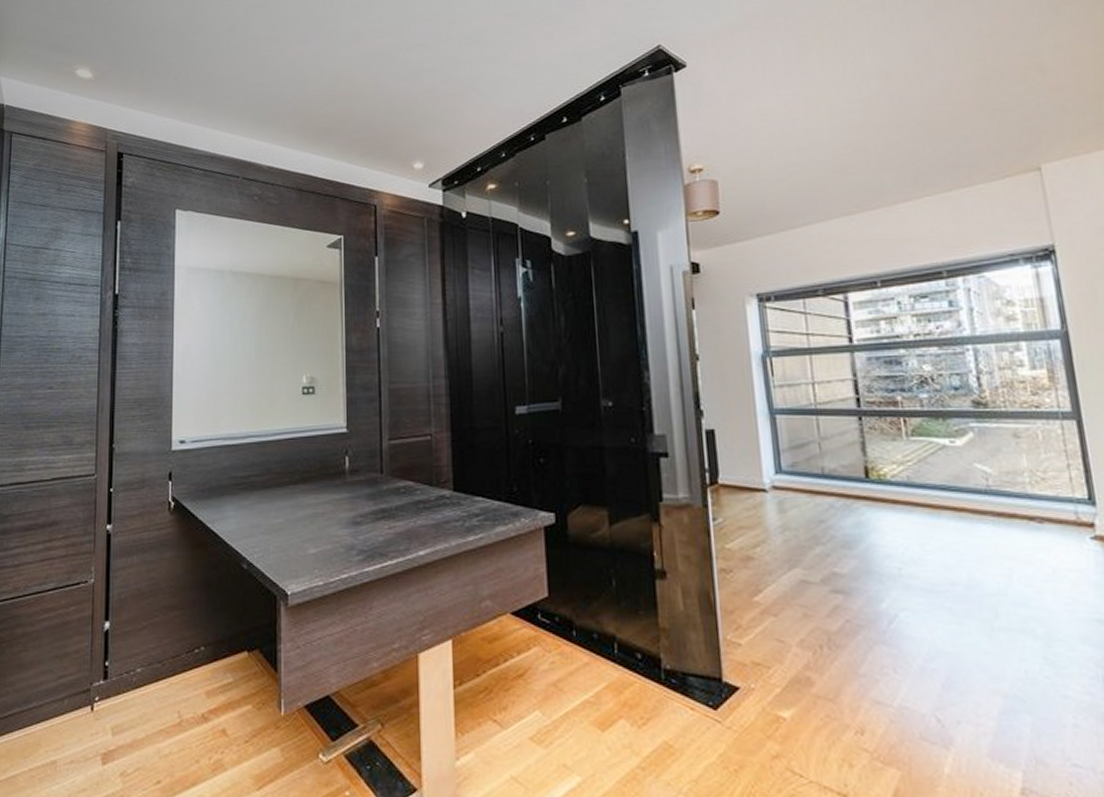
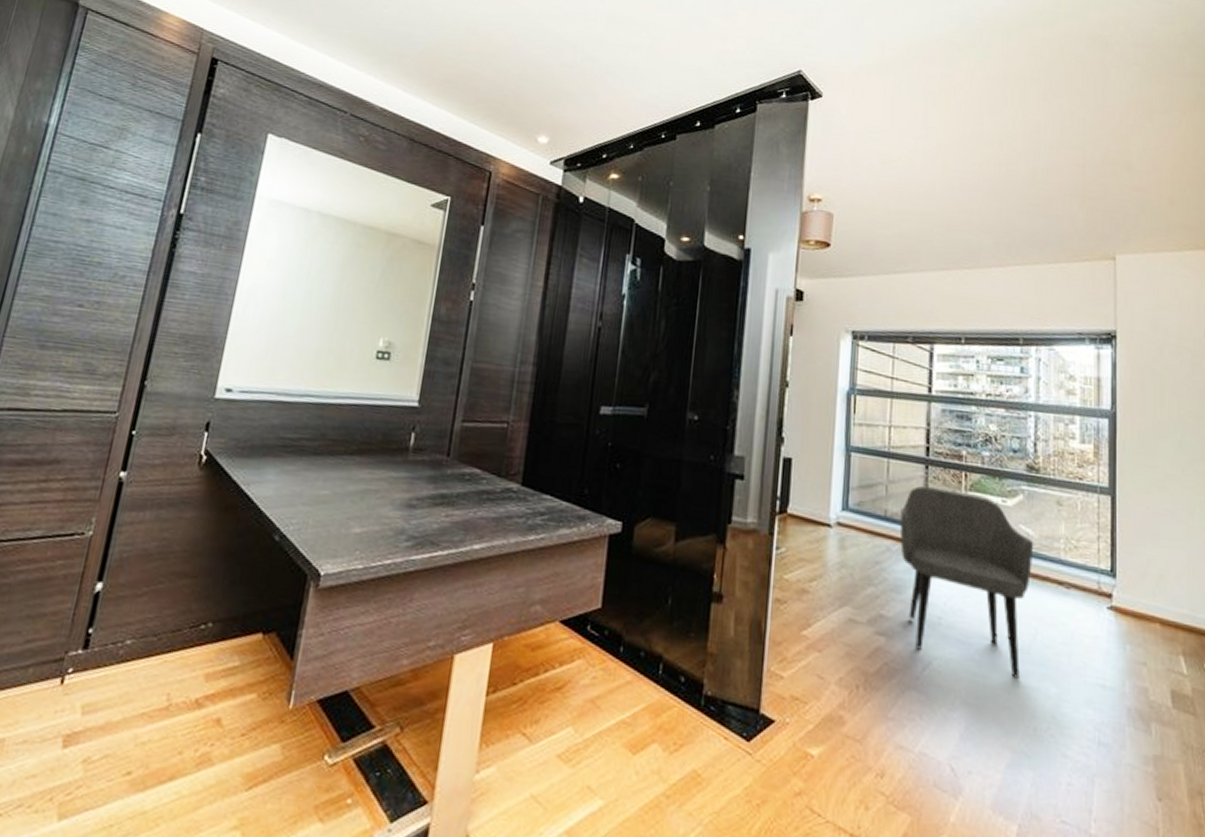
armchair: none [838,438,999,622] -> present [899,486,1034,679]

